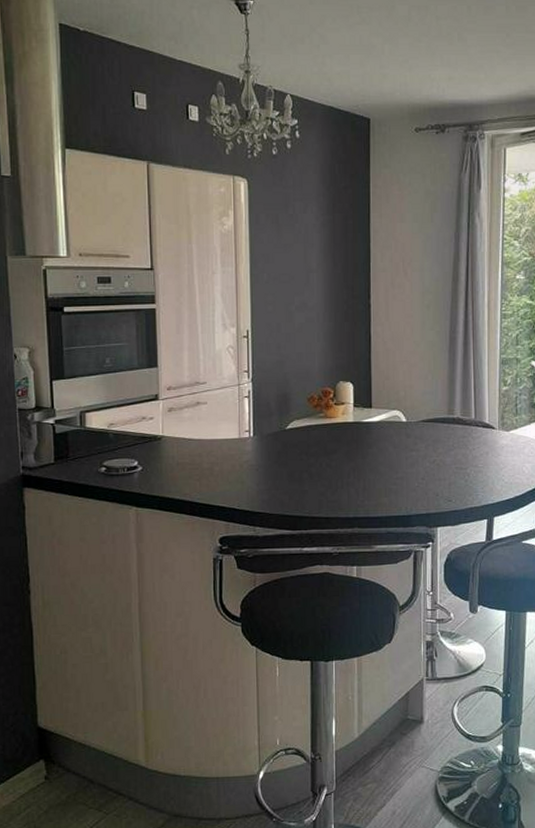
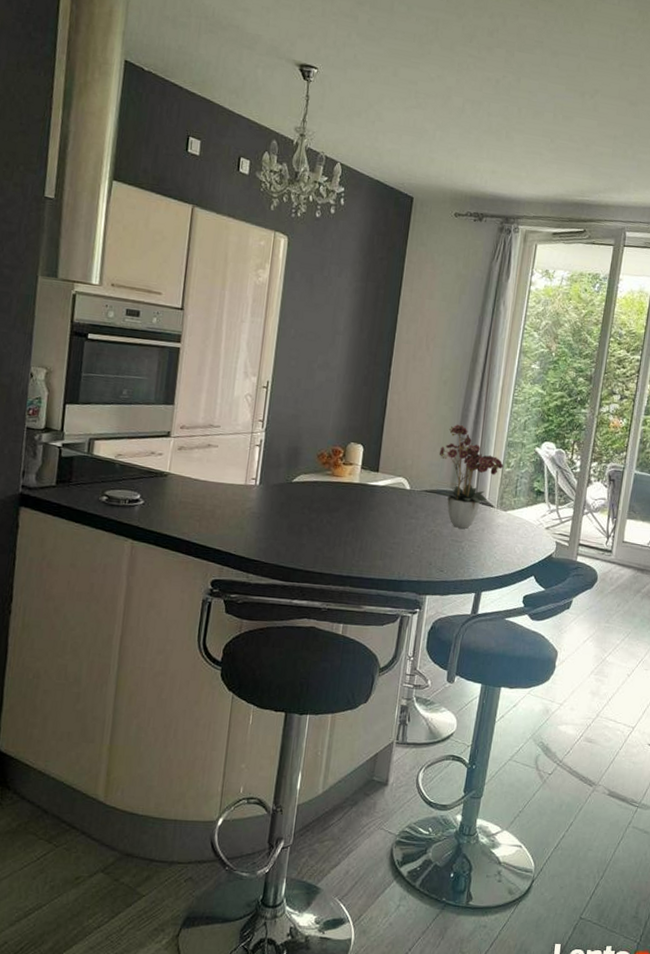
flower arrangement: none [431,348,500,455] -> present [437,424,504,529]

